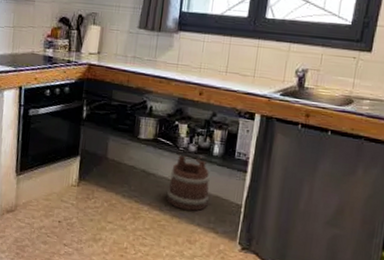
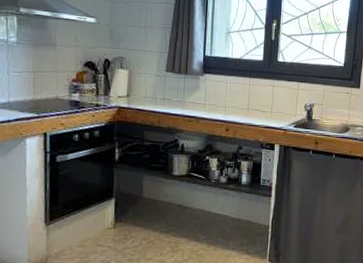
bucket: present [167,153,210,211] -> none [203,185,240,237]

